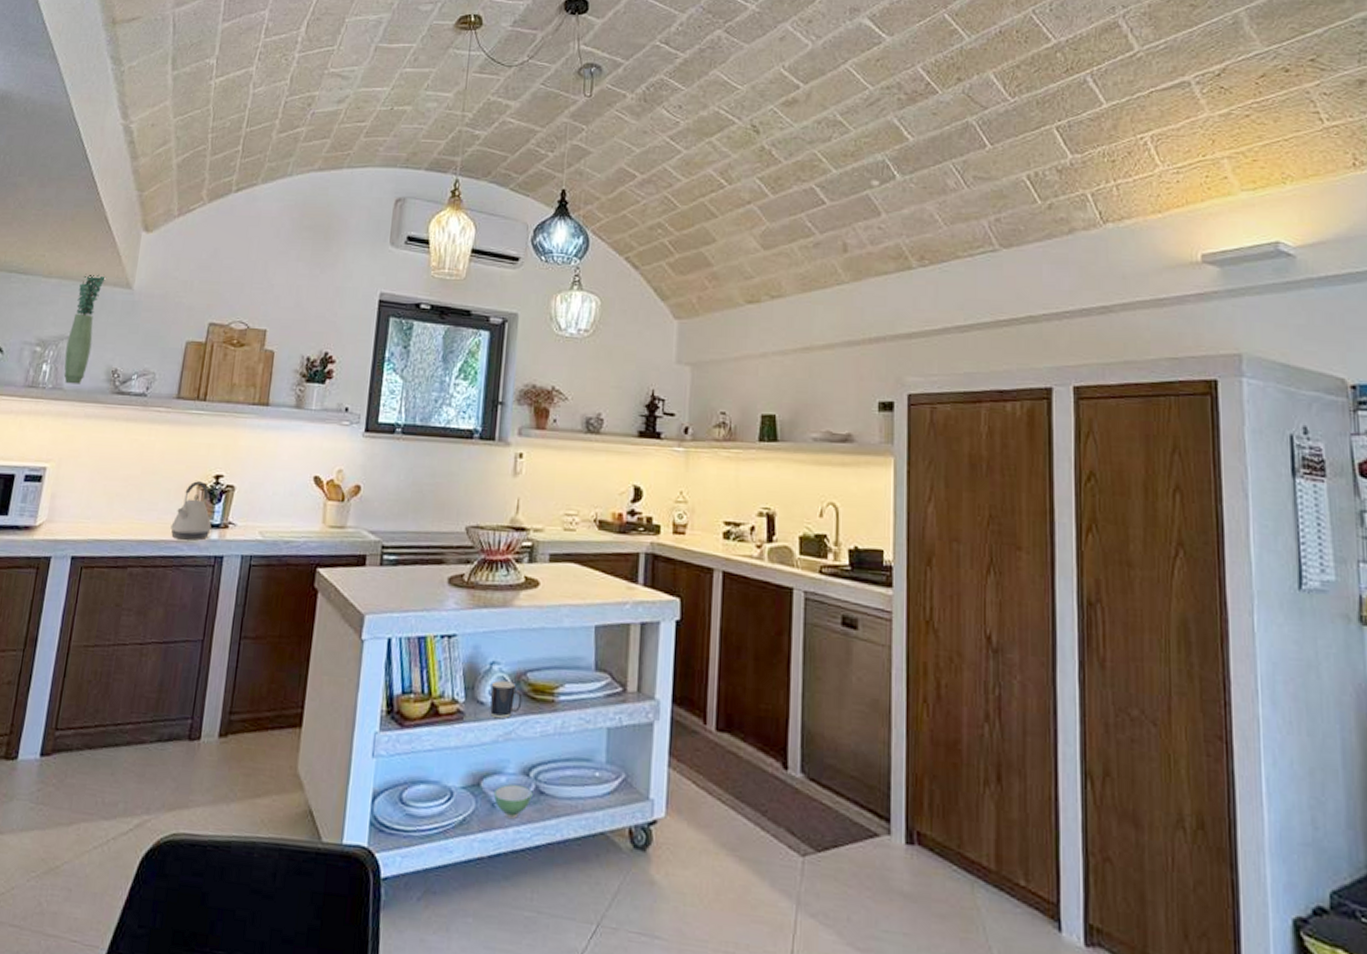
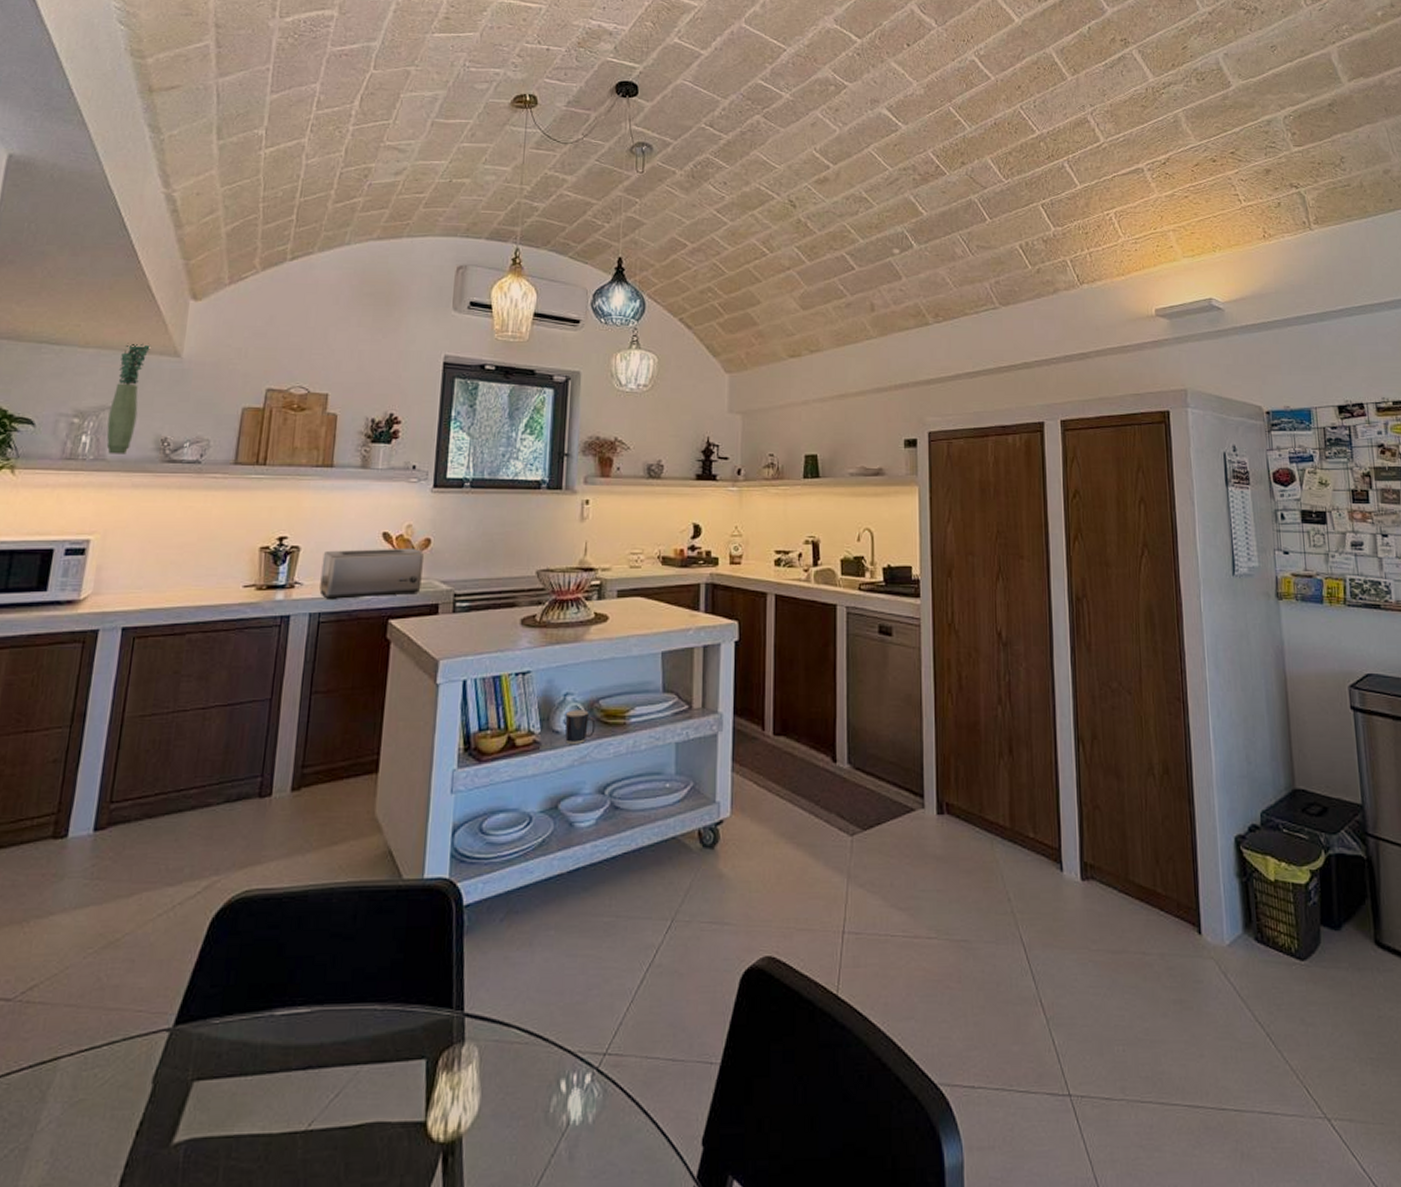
kettle: present [170,481,212,541] -> none [232,544,276,602]
toaster: none [251,491,355,543] -> present [319,548,425,599]
bowl: present [493,784,533,818] -> none [571,804,608,834]

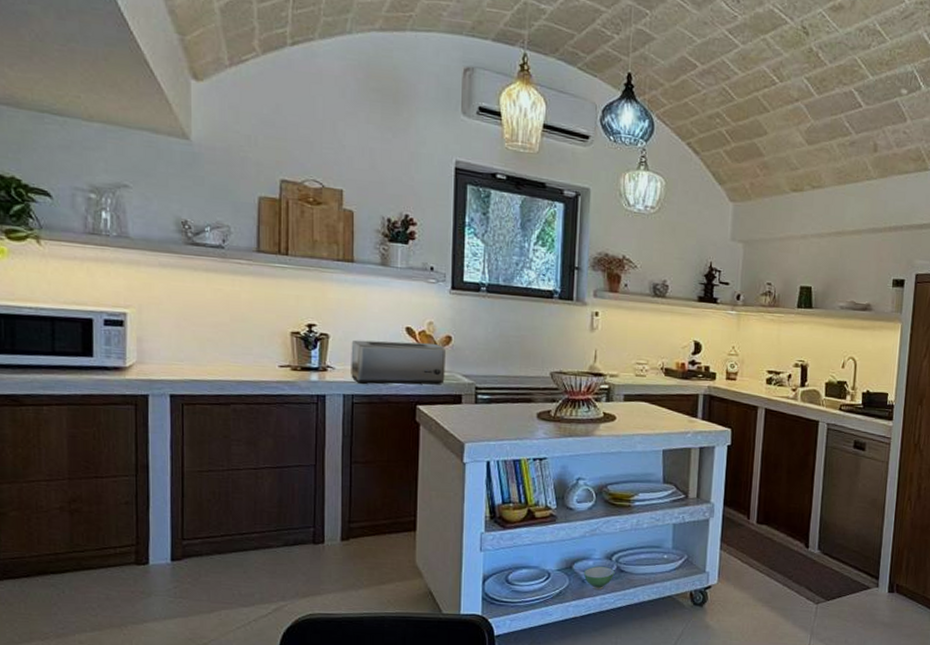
vase: present [106,343,151,454] -> none [125,120,157,234]
mug: present [565,710,596,745] -> none [577,492,605,520]
bowl: none [571,804,608,834] -> present [583,566,615,590]

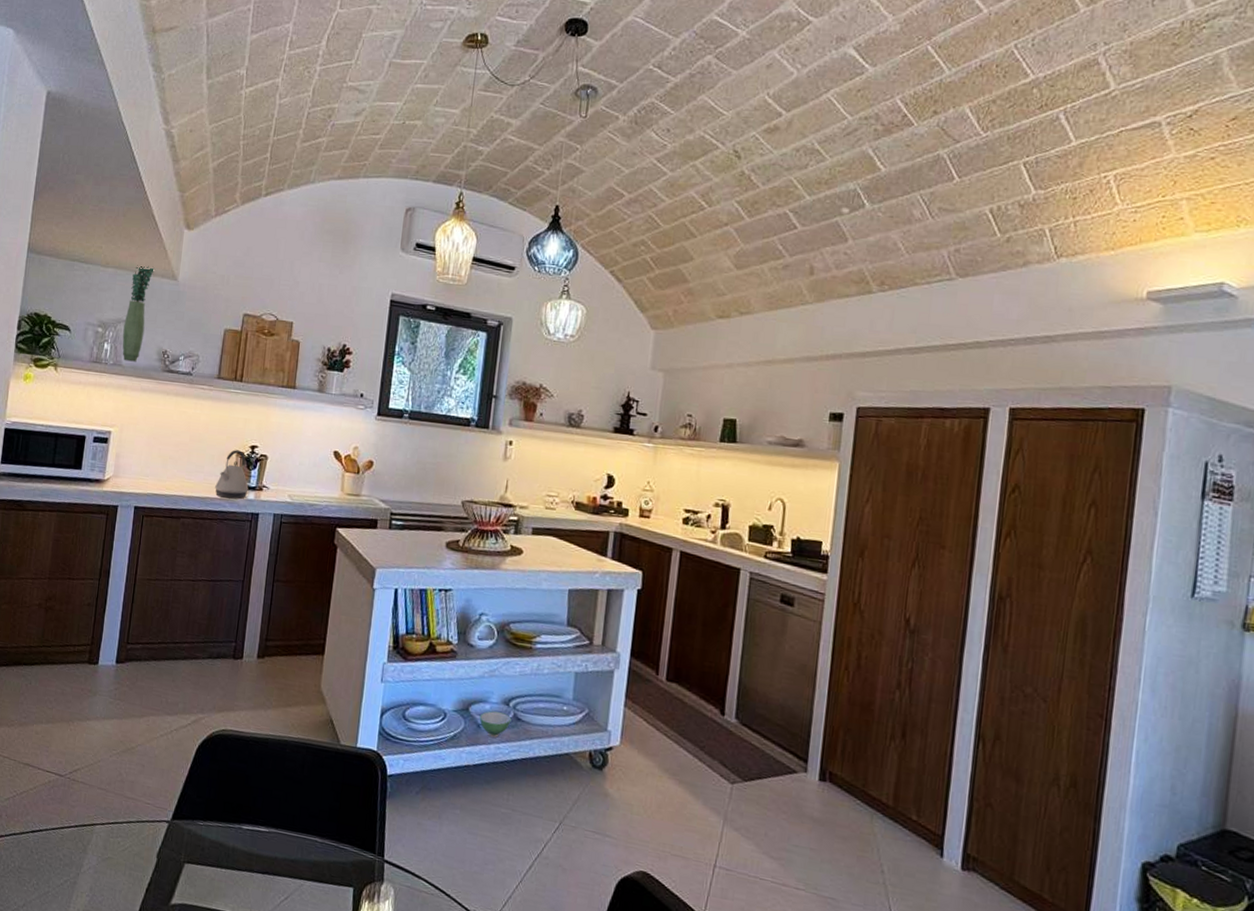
vase: none [125,120,157,234] -> present [122,265,155,362]
kettle: none [269,329,310,382] -> present [215,450,249,500]
toaster: present [351,339,447,385] -> none [282,461,368,508]

